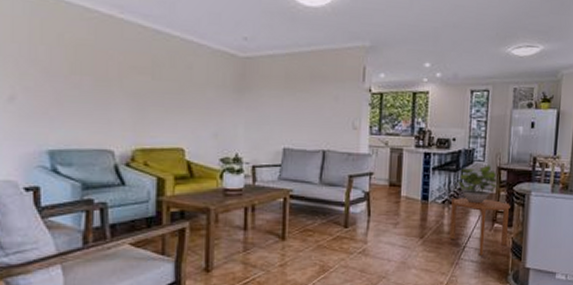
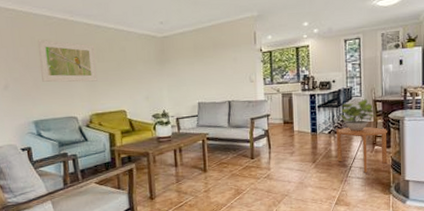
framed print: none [66,37,150,105] -> present [37,39,98,83]

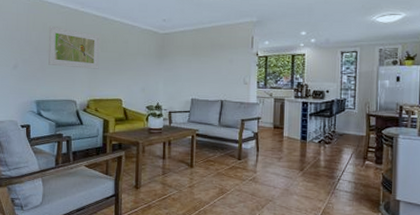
side table: present [336,126,388,173] -> none [326,139,381,187]
potted plant: present [339,99,376,132] -> none [331,112,369,144]

